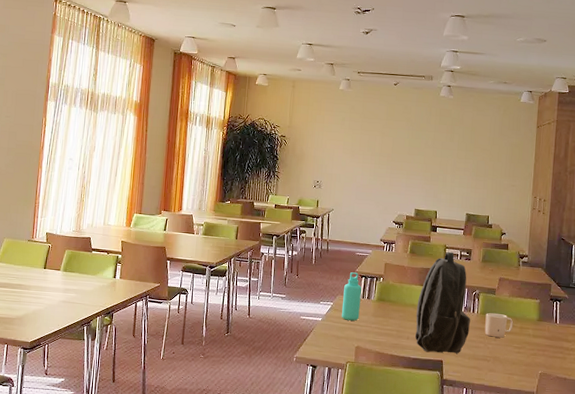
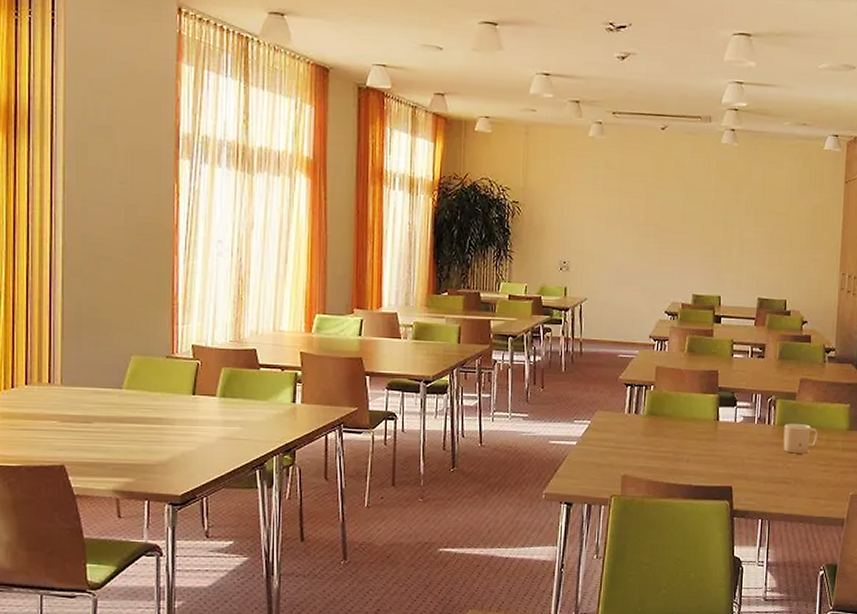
water bottle: present [341,272,362,321] -> none [602,380,627,443]
backpack: present [415,251,471,354] -> none [697,348,766,478]

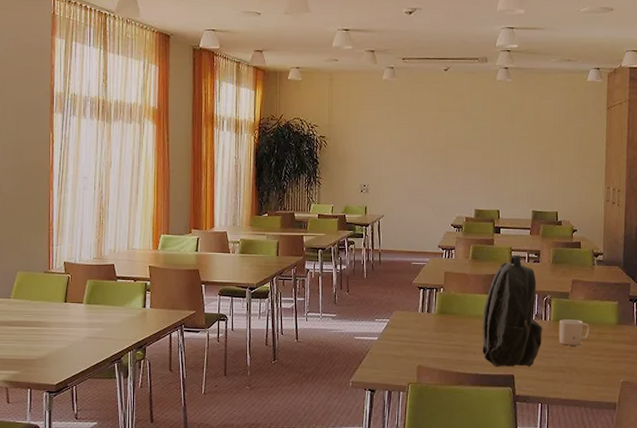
backpack: none [697,348,766,478] -> present [482,254,543,367]

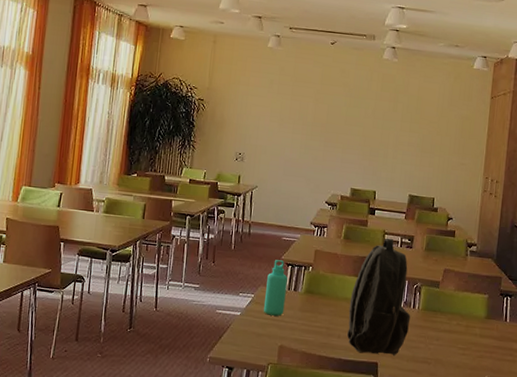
water bottle: none [399,284,420,338] -> present [263,260,288,316]
mug: present [558,318,591,346] -> none [426,308,459,338]

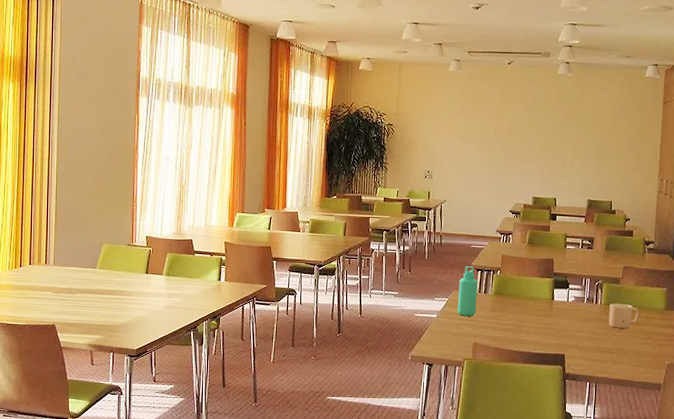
backpack: present [347,238,411,355] -> none [535,240,594,347]
mug: none [426,308,459,338] -> present [608,303,639,329]

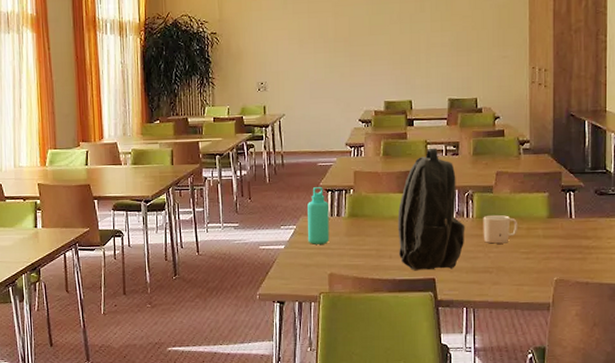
backpack: none [535,240,594,347] -> present [397,147,465,271]

